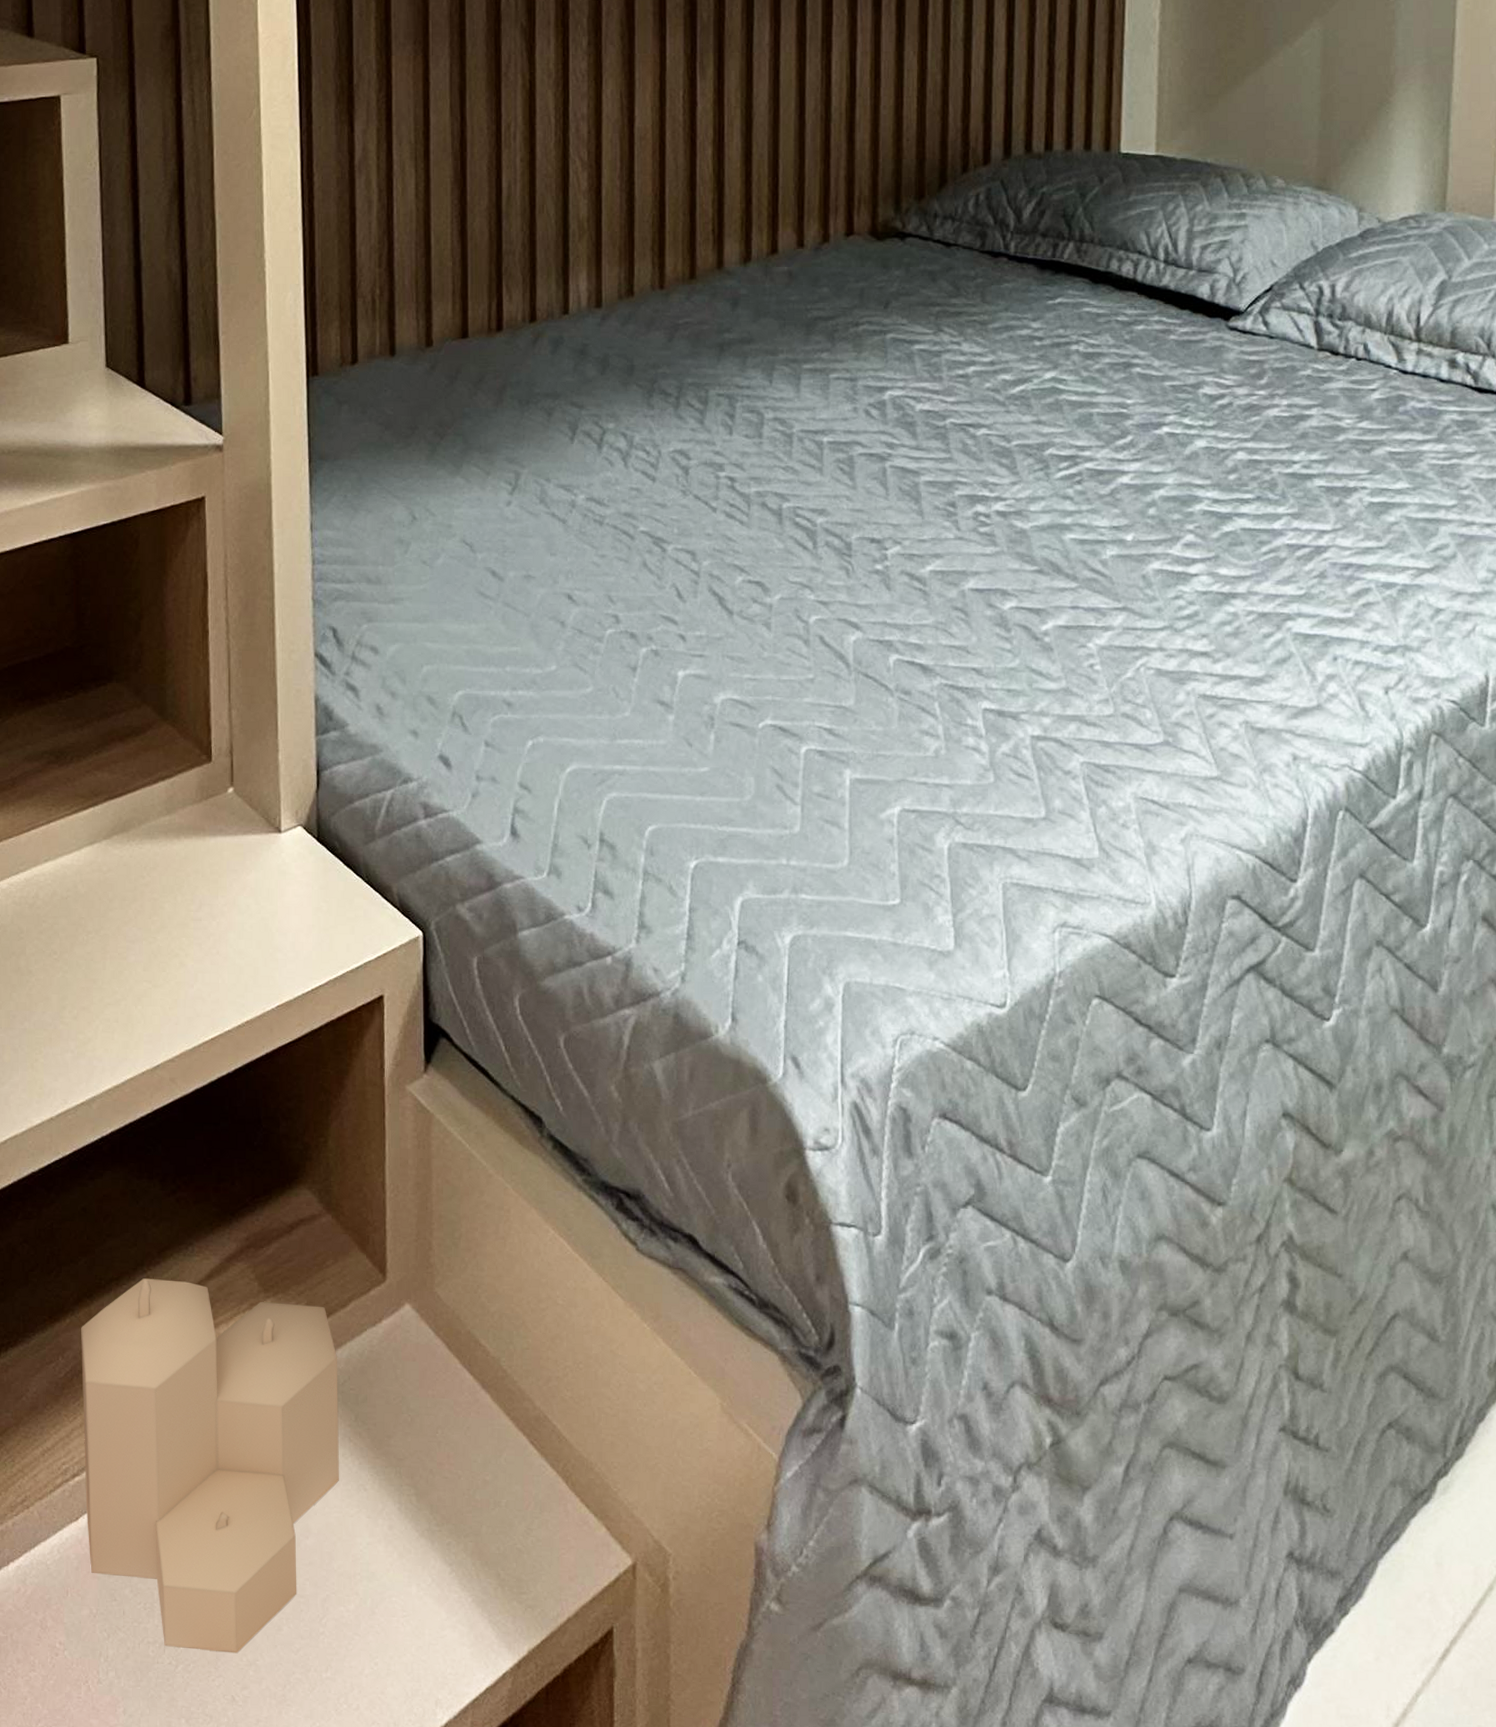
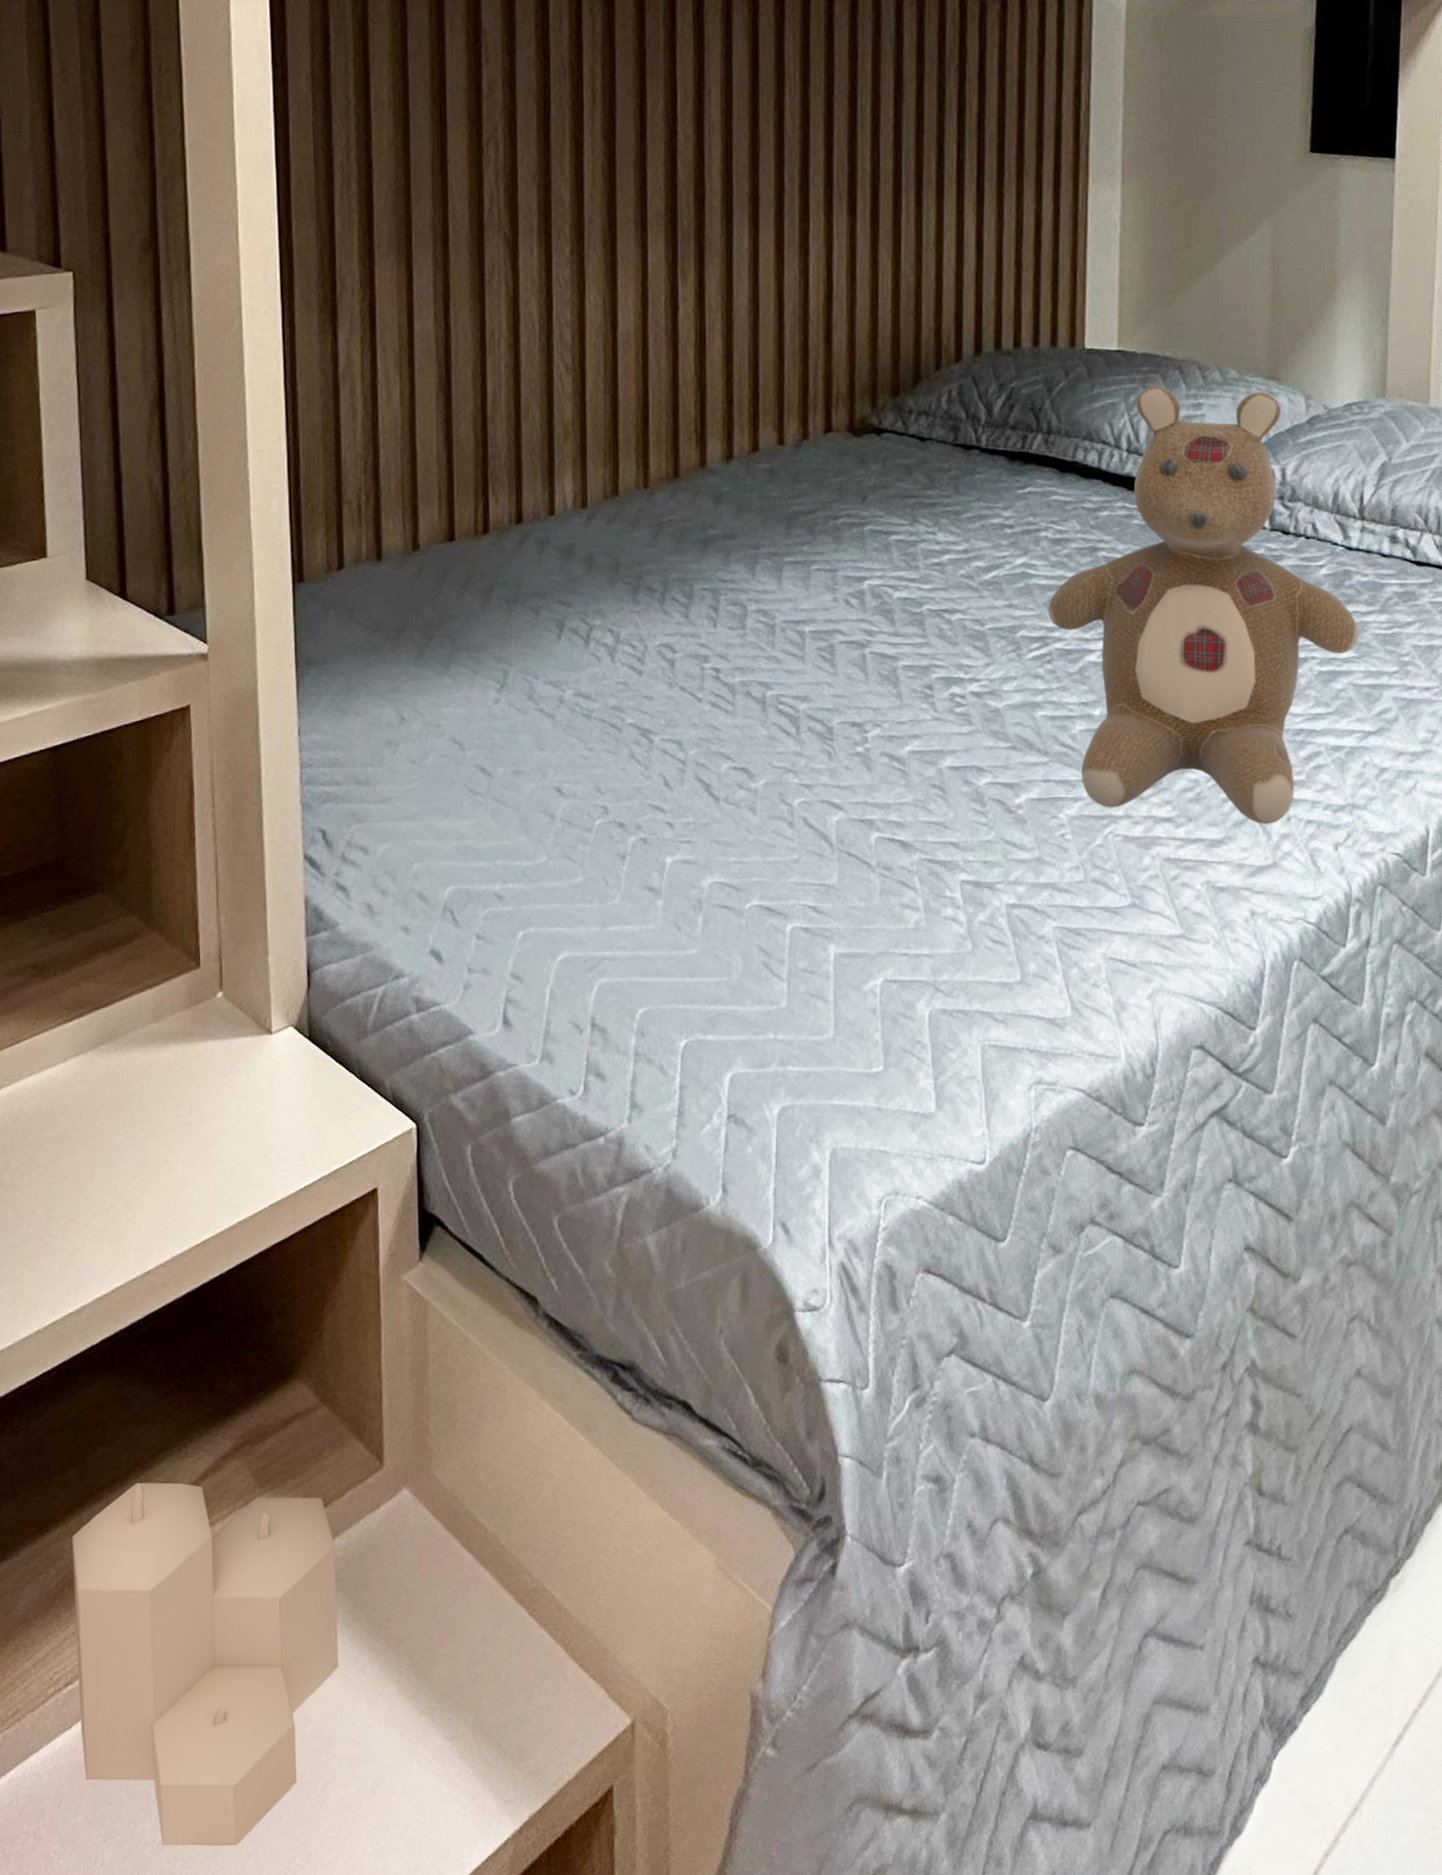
stuffed bear: none [1077,193,1414,664] -> present [1047,385,1359,824]

